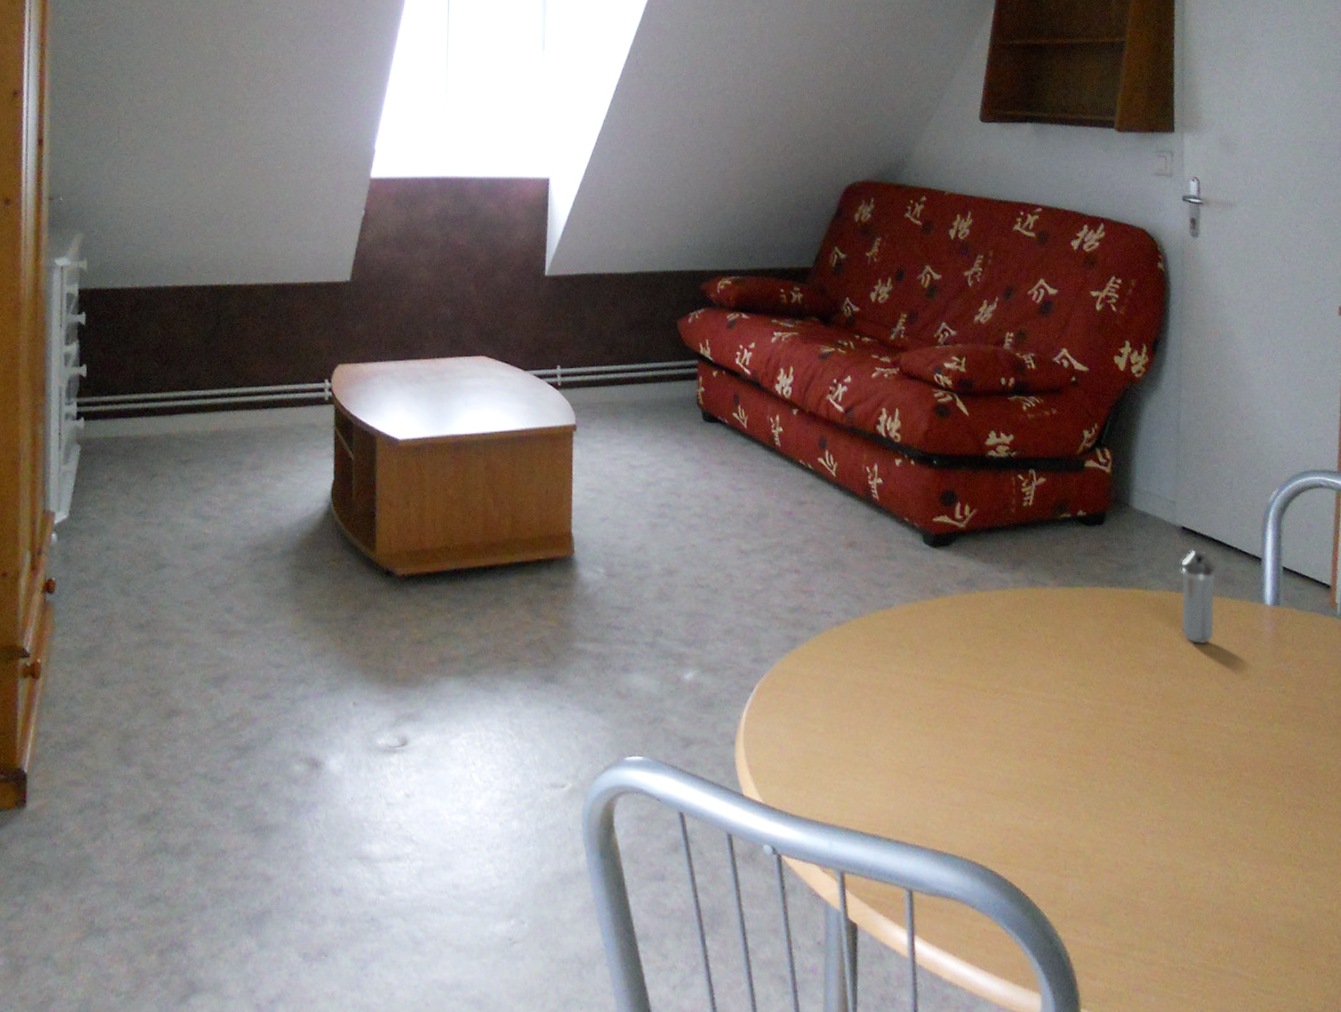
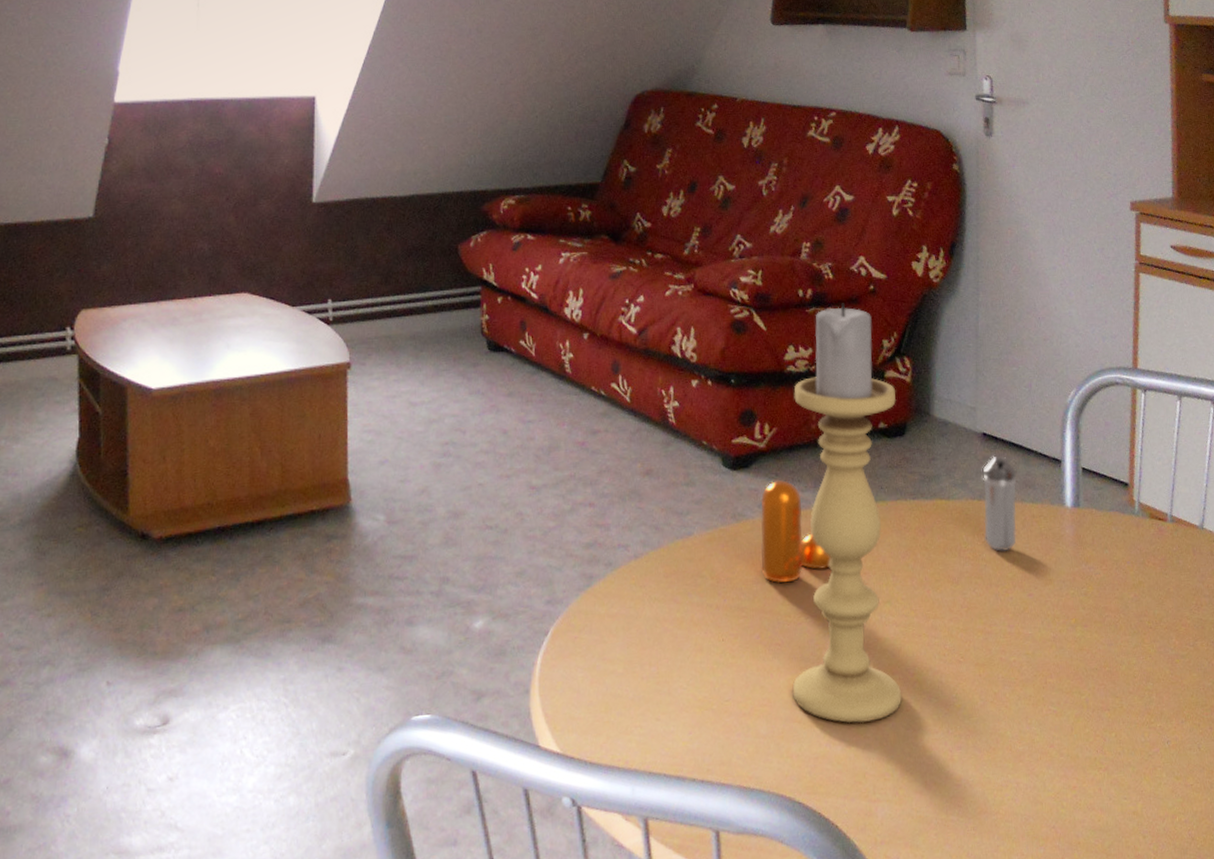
pepper shaker: none [959,559,1028,659] -> present [760,479,832,583]
candle holder: none [987,393,1096,800] -> present [792,303,901,724]

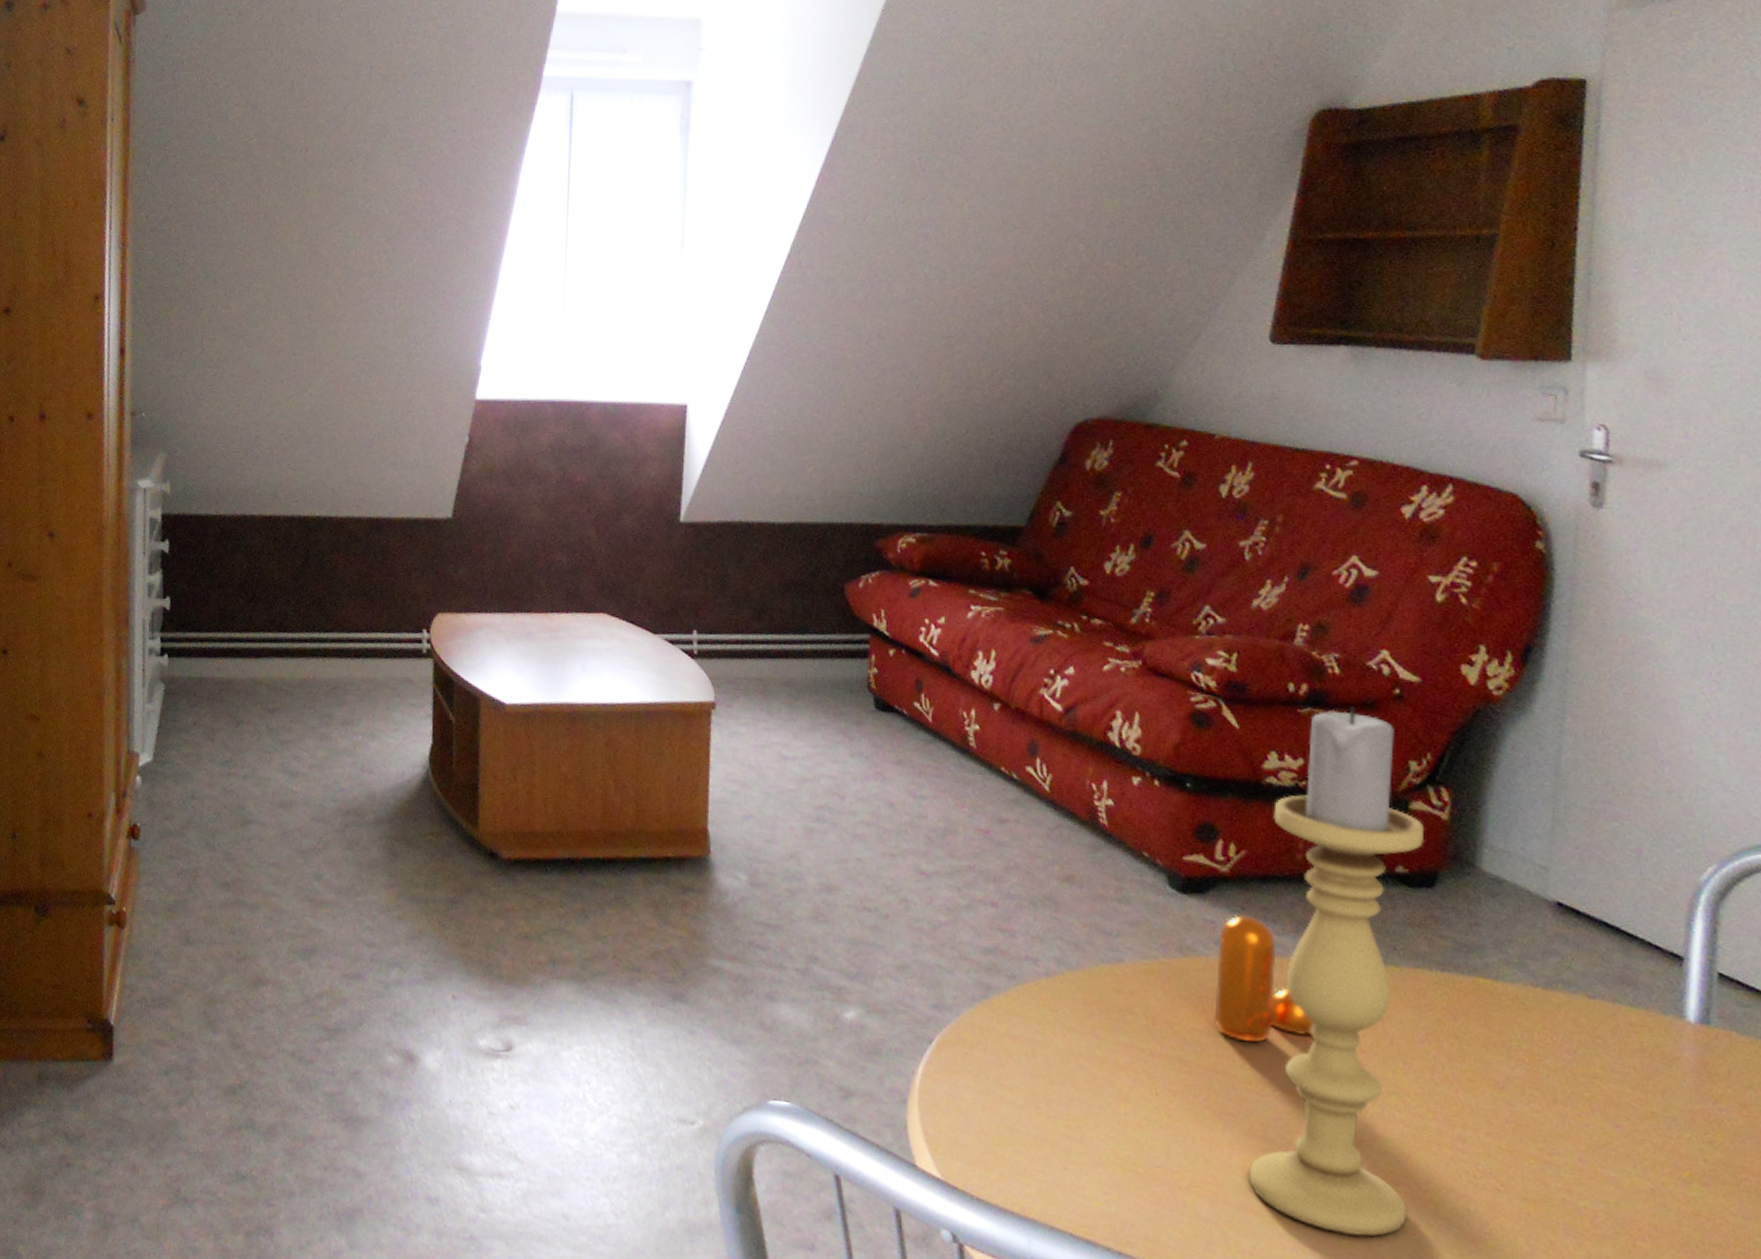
shaker: present [983,455,1017,552] -> none [1550,934,1607,1062]

